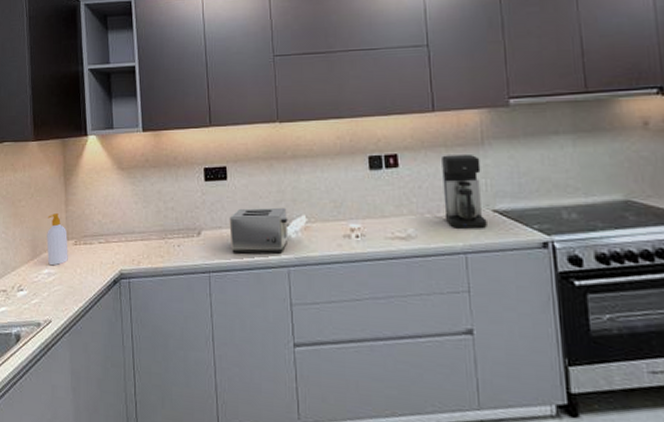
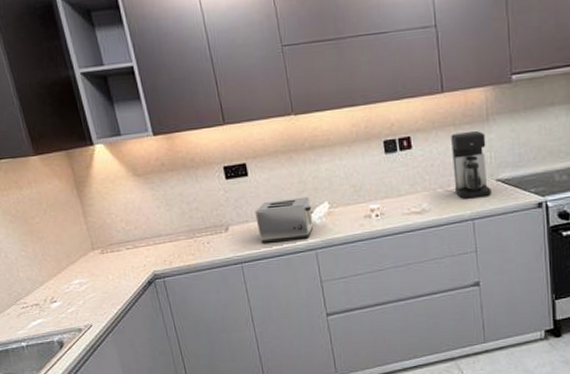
soap bottle: present [46,213,68,266] -> none [67,226,98,276]

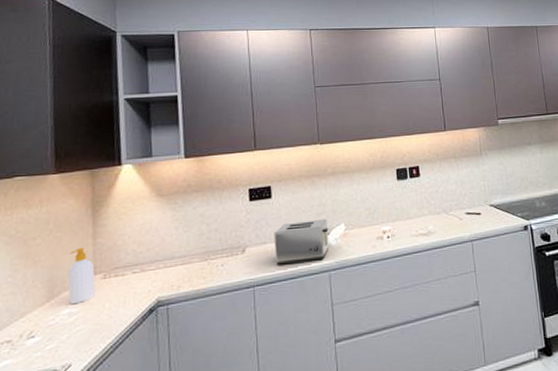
soap bottle: none [67,226,98,276] -> present [67,248,95,305]
coffee maker: present [451,130,492,199] -> none [452,162,486,222]

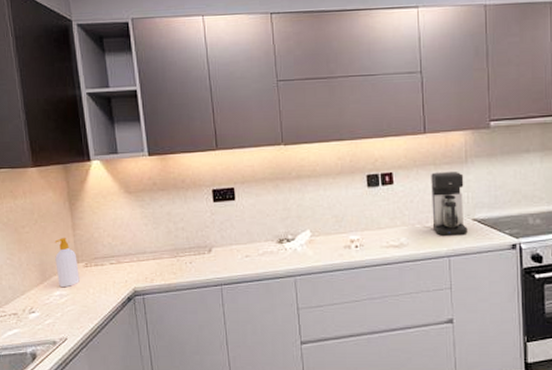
toaster: present [274,218,329,265] -> none [238,224,295,267]
coffee maker: none [452,162,486,222] -> present [431,171,468,236]

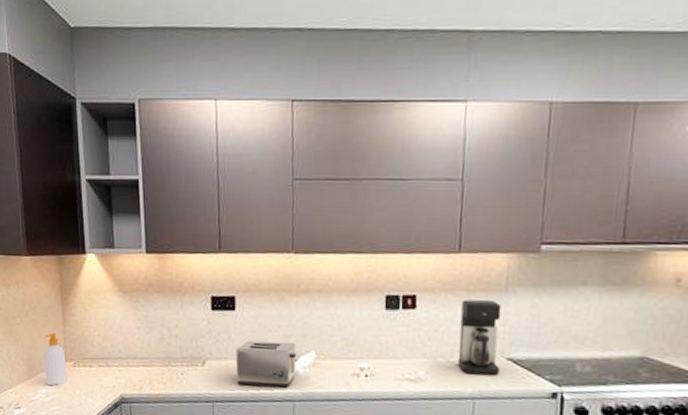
toaster: none [238,224,295,267] -> present [235,340,297,388]

